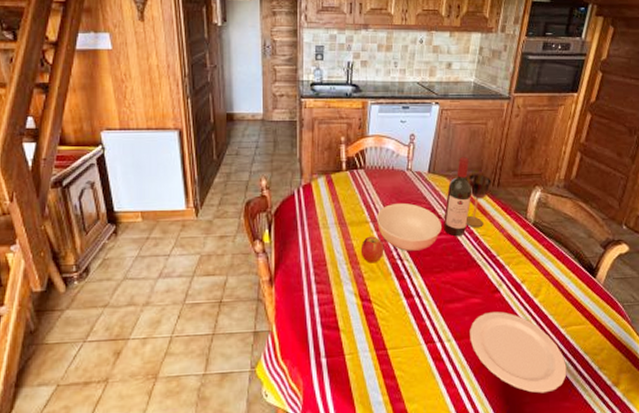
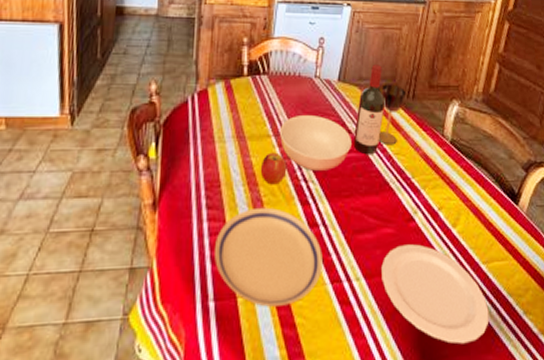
plate: none [324,282,418,363] -> present [215,207,322,307]

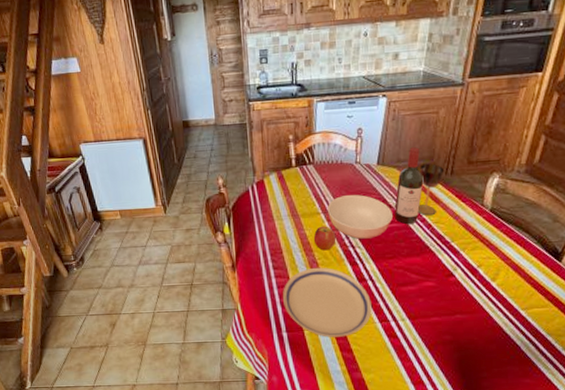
plate: present [381,244,490,345] -> none [424,294,527,370]

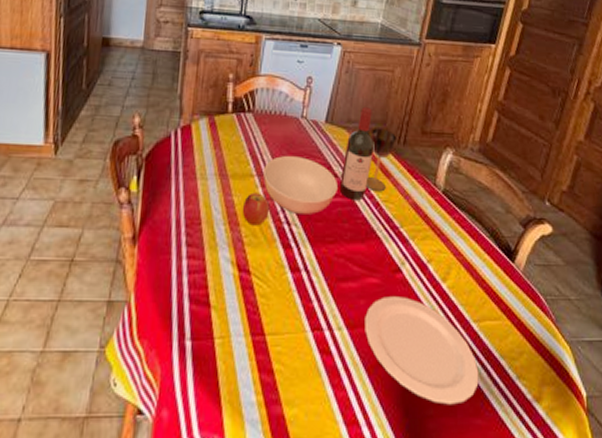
plate: present [283,267,372,337] -> none [193,248,304,350]
plate: none [424,294,527,370] -> present [365,296,479,405]

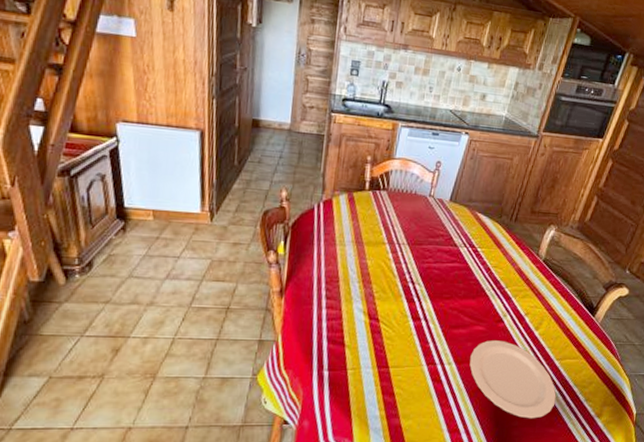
fruit: present [242,192,270,226] -> none [374,257,398,284]
bowl: present [262,155,337,214] -> none [393,227,456,276]
wine bottle: present [339,107,375,201] -> none [457,189,491,266]
wineglass: present [365,128,397,192] -> none [479,207,510,260]

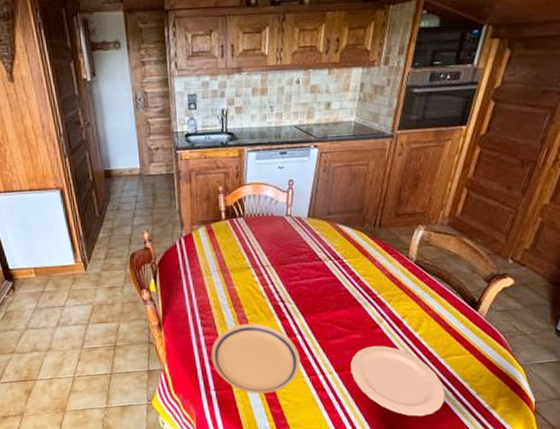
plate: none [330,301,422,379] -> present [211,323,300,394]

